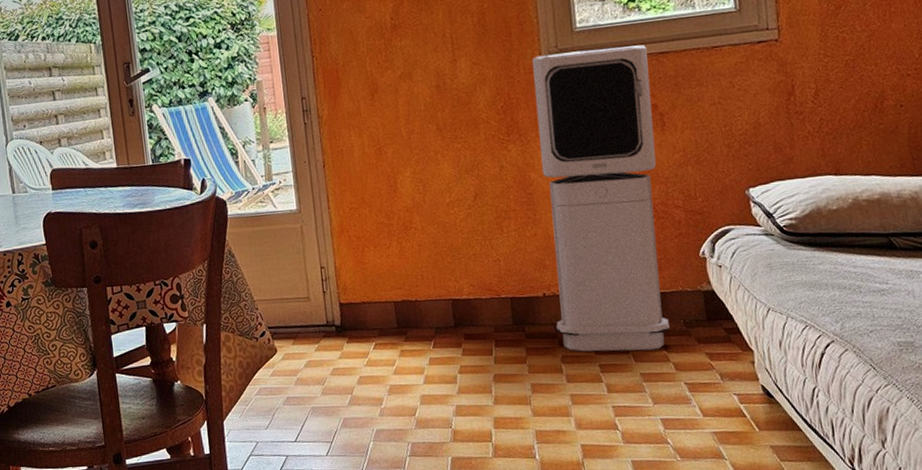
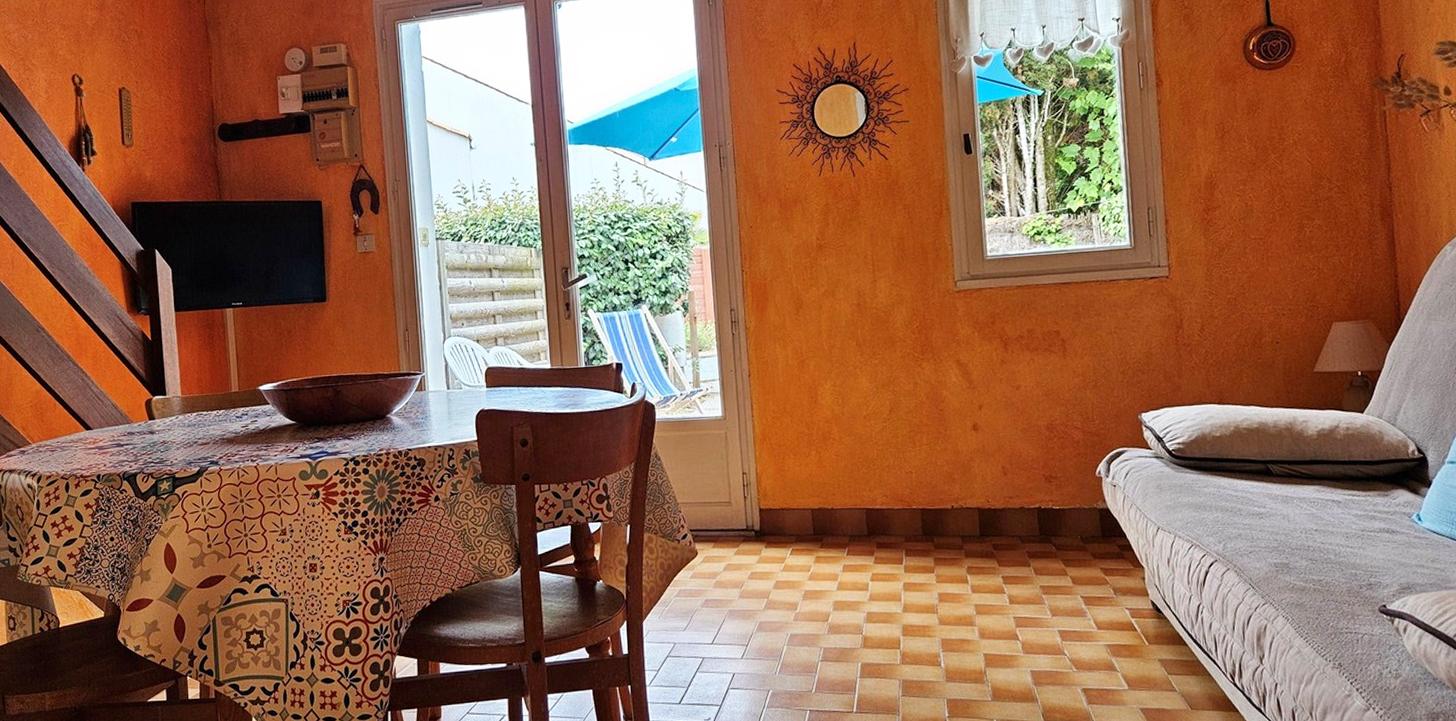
air purifier: present [532,44,670,352] -> none [946,275,1068,564]

